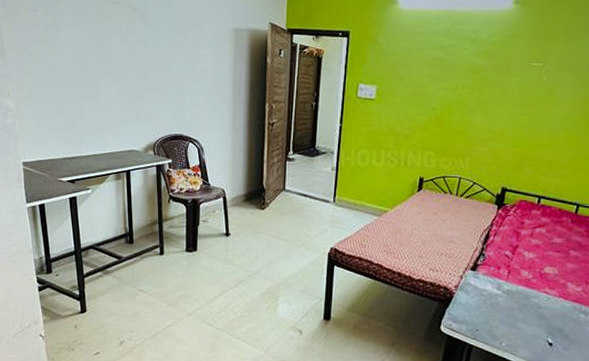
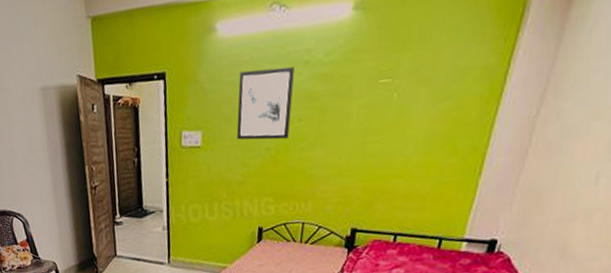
wall art: none [407,40,462,102] -> present [236,67,295,140]

